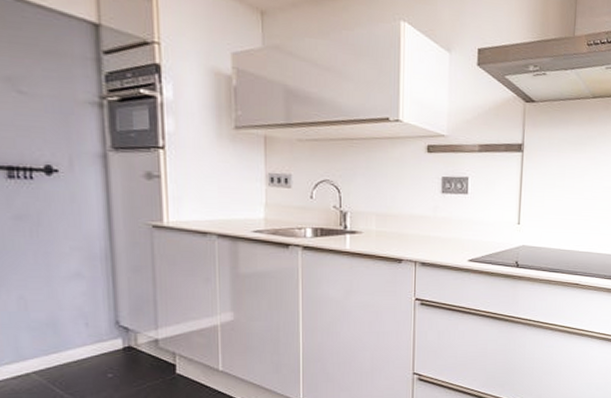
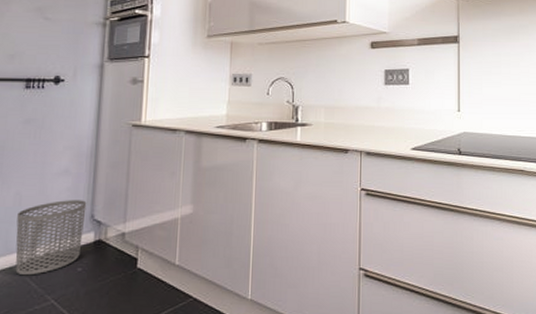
waste bin: none [25,305,109,382] -> present [15,200,87,276]

